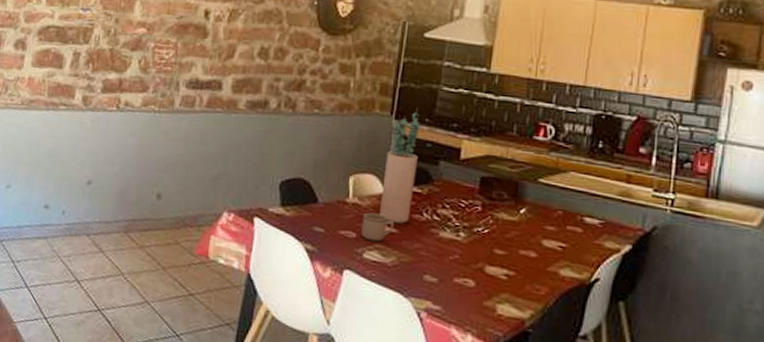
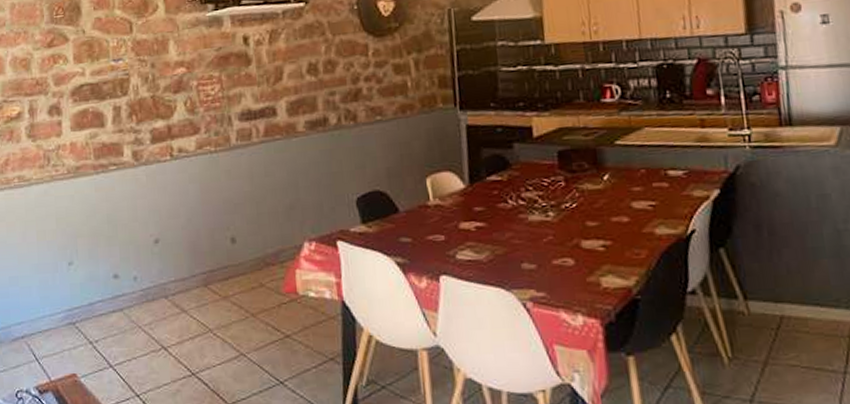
mug: present [361,212,394,242] -> none [448,210,481,241]
vase: present [380,107,421,224] -> none [459,93,495,217]

